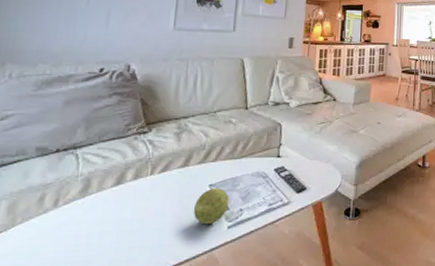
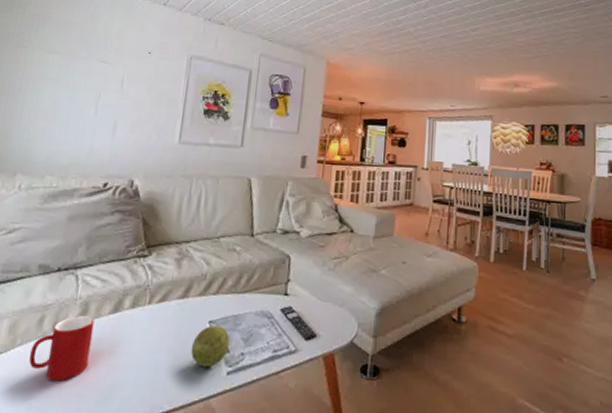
cup: none [31,189,98,252] -> present [29,315,95,381]

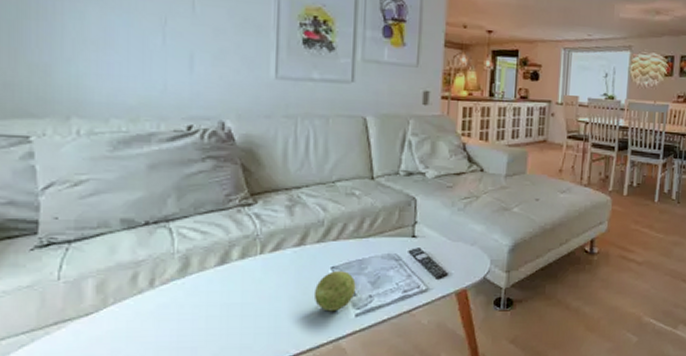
cup: present [29,315,95,381] -> none [128,269,199,336]

